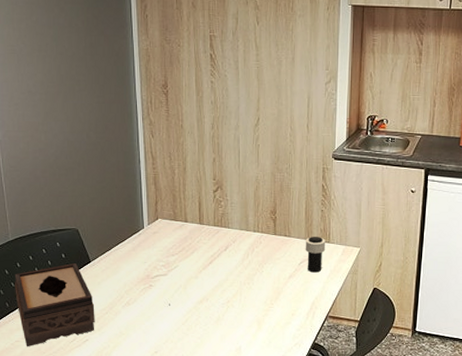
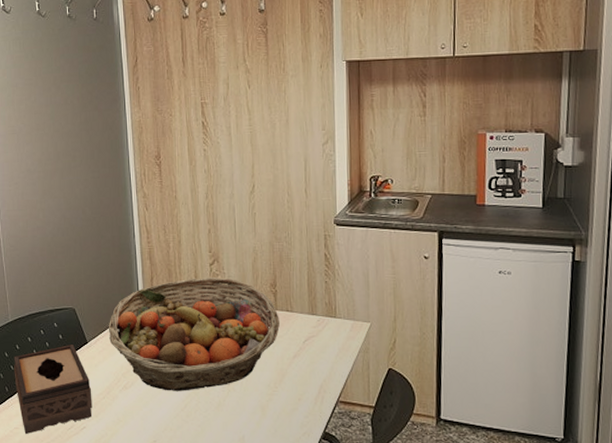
fruit basket: none [113,203,278,307] -> present [109,277,280,391]
cup: present [305,237,326,273] -> none [309,311,332,352]

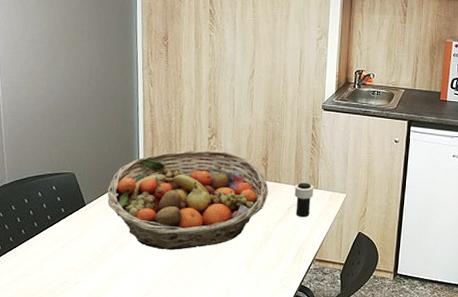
tissue box: present [14,345,92,435] -> none [8,207,88,290]
cup: none [309,311,332,352] -> present [294,183,314,217]

